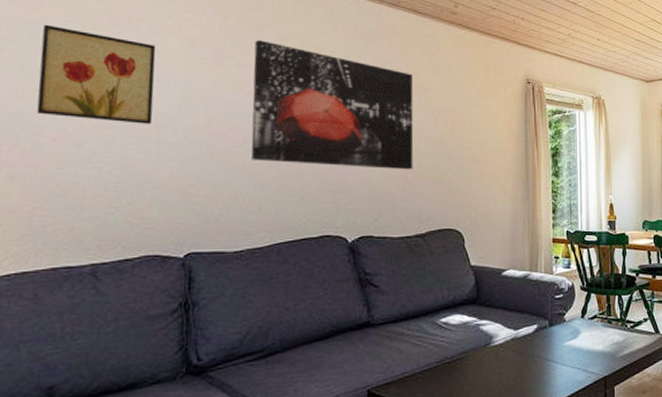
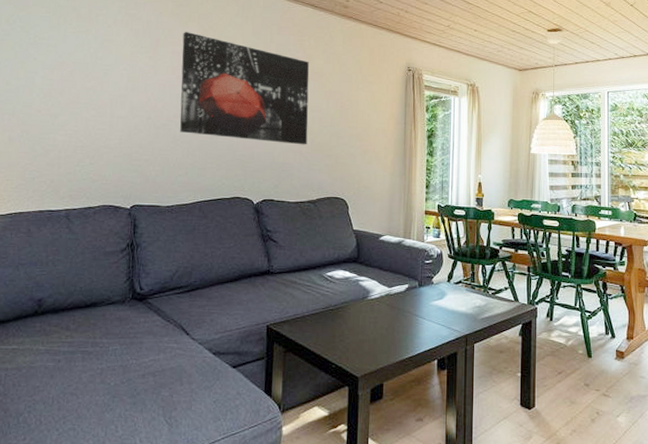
wall art: present [36,24,156,124] -> none [26,19,110,101]

